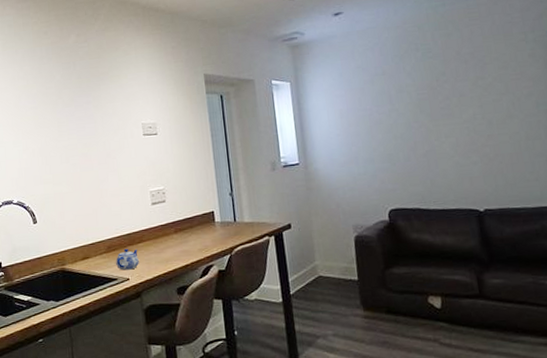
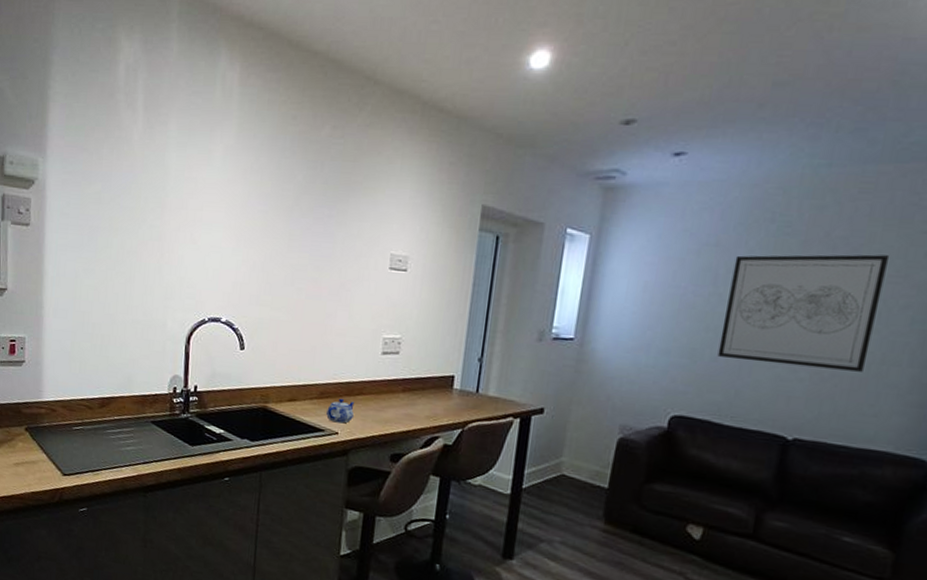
wall art: none [399,60,516,157] -> present [717,254,890,372]

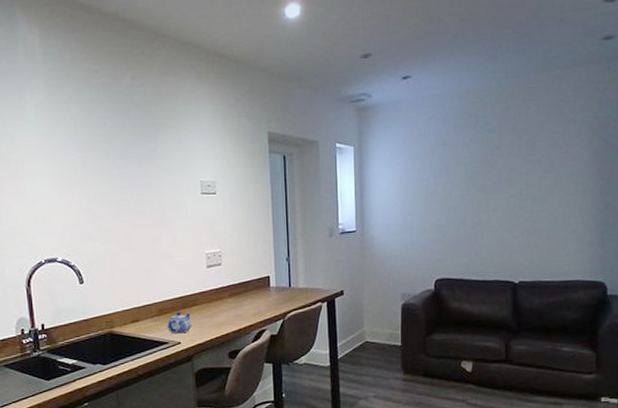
wall art: present [717,254,890,372] -> none [458,139,555,229]

